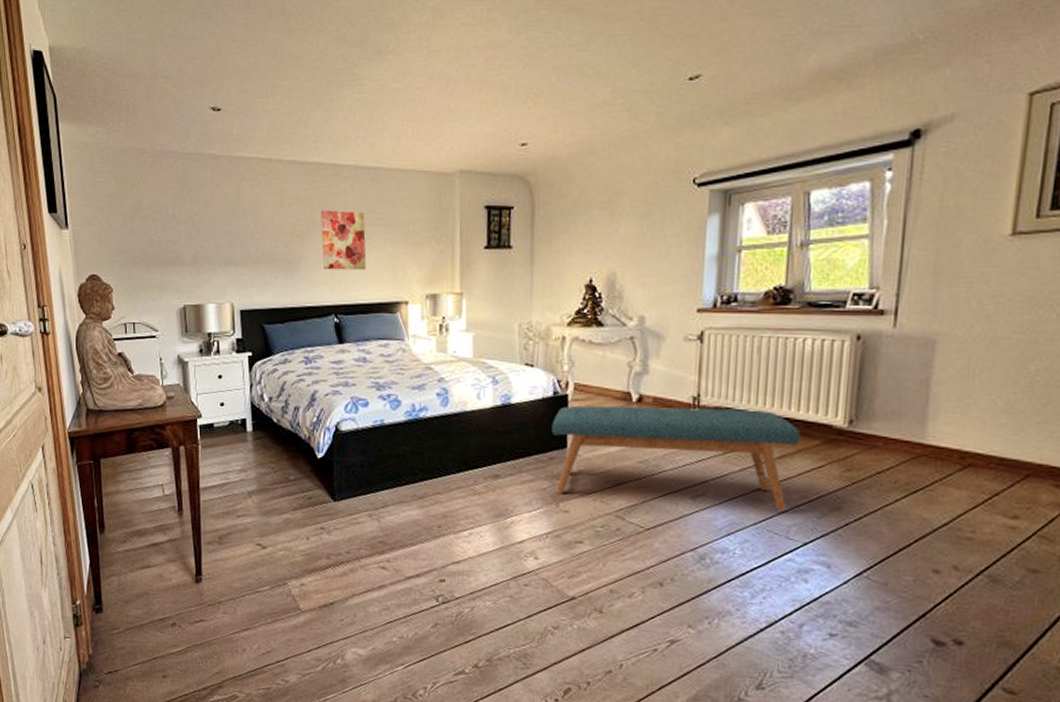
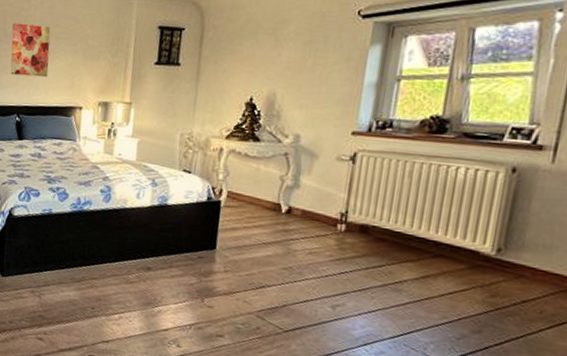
bench: present [551,405,801,512] -> none [202,211,447,329]

